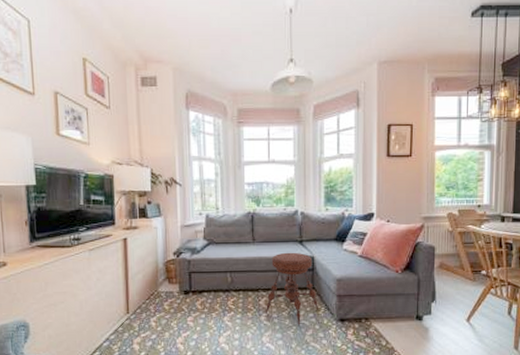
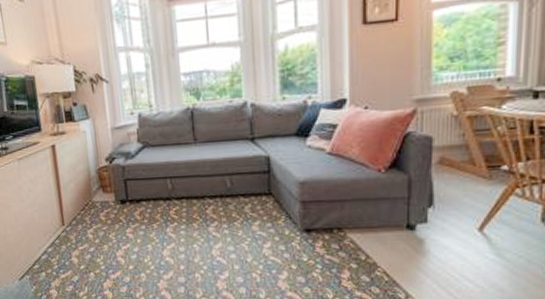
stool: present [265,252,319,325] -> none [213,152,279,237]

